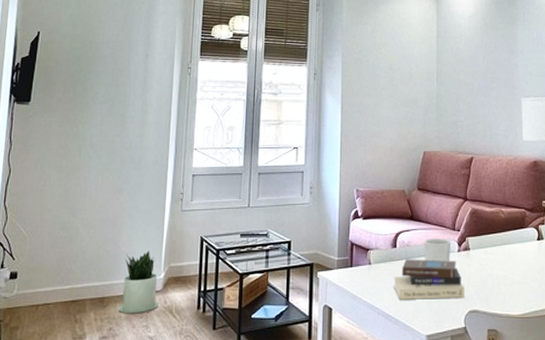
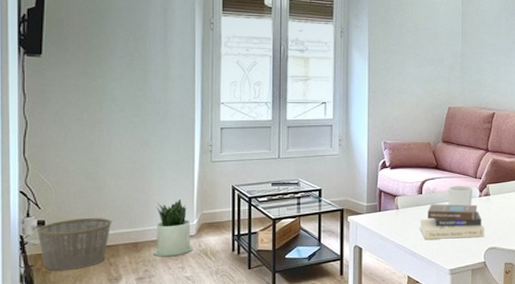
basket: none [8,270,81,328] -> present [36,218,112,271]

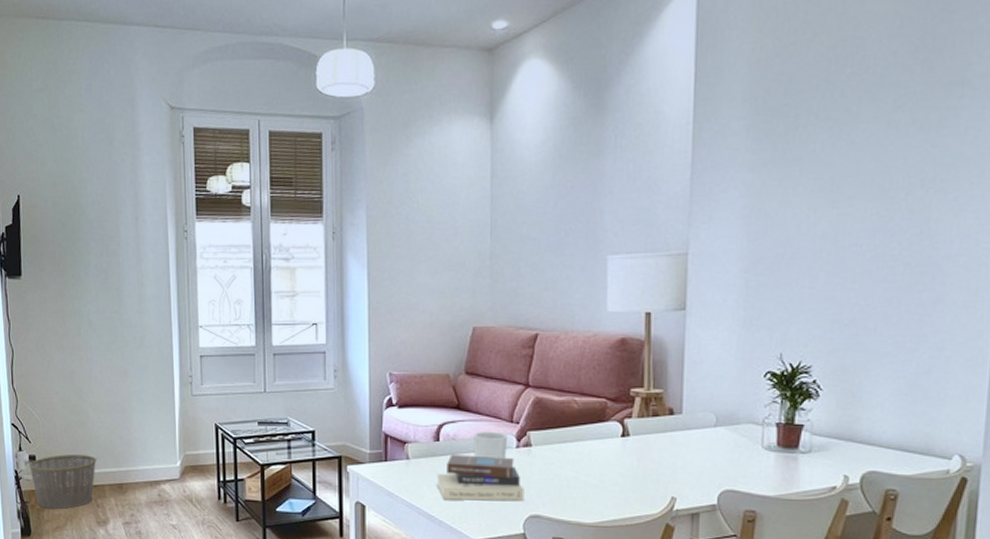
planter: present [152,199,194,257] -> none [137,437,179,502]

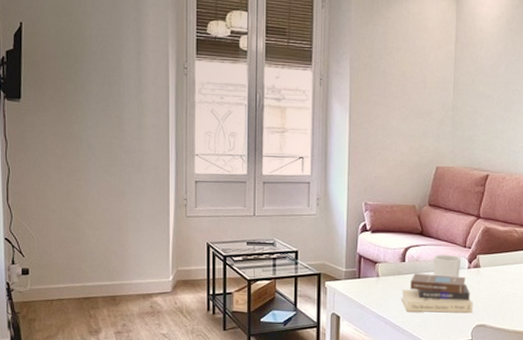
basket: present [28,455,97,510] -> none [21,268,91,320]

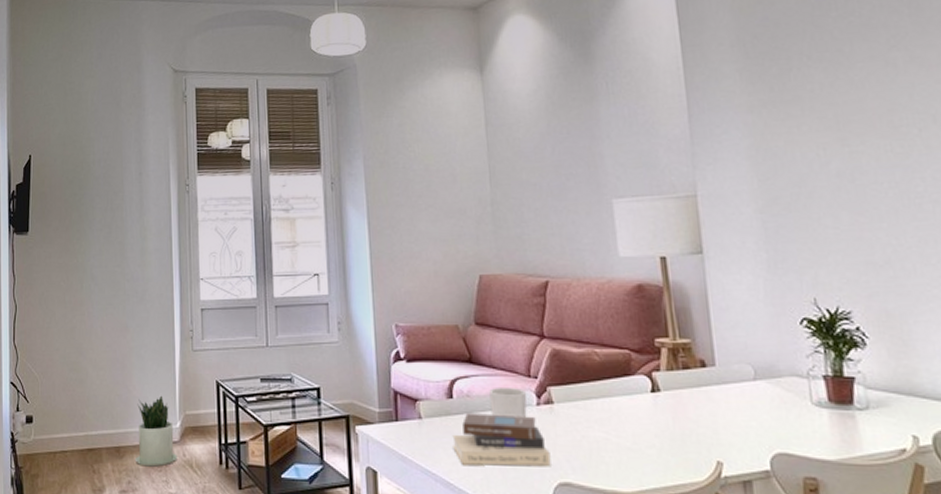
planter: none [129,253,170,313] -> present [134,395,178,467]

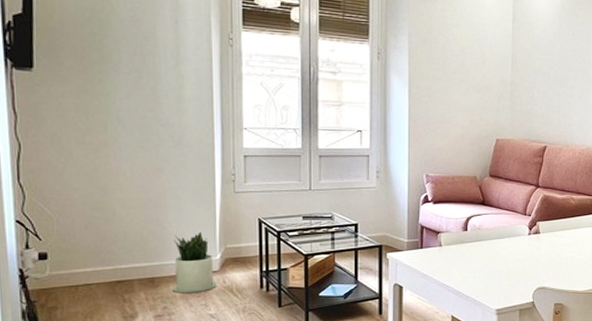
books: present [452,413,551,466] -> none [464,241,534,278]
mug: present [489,388,527,417] -> none [495,223,521,244]

